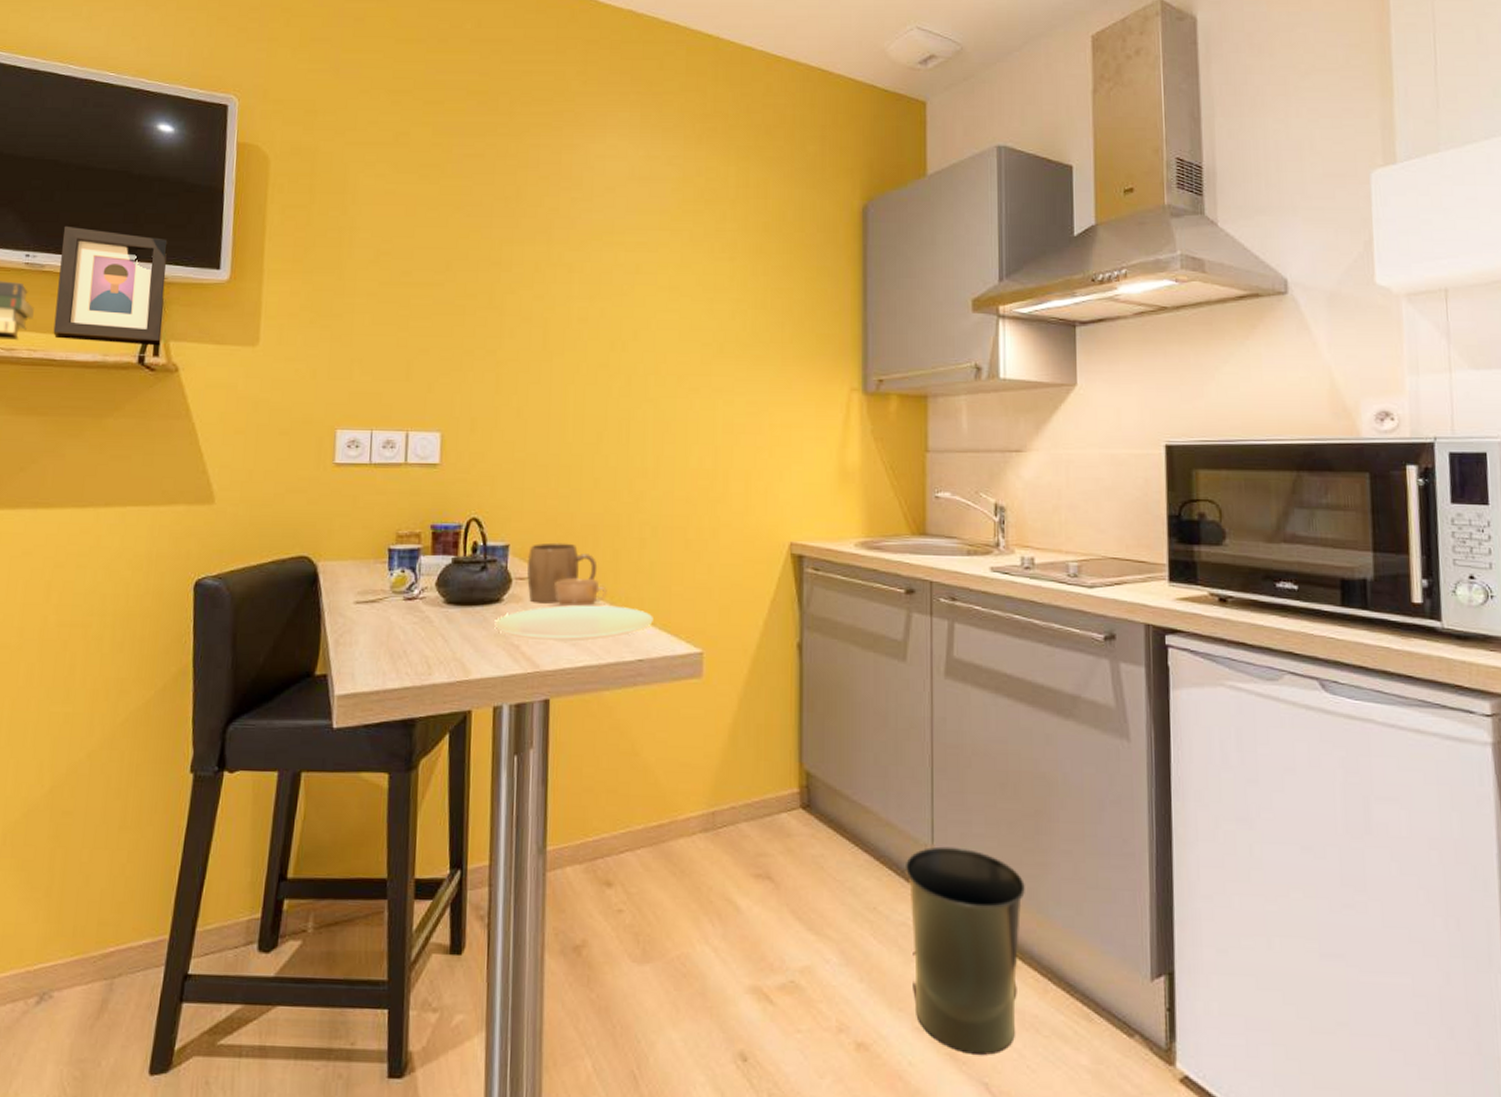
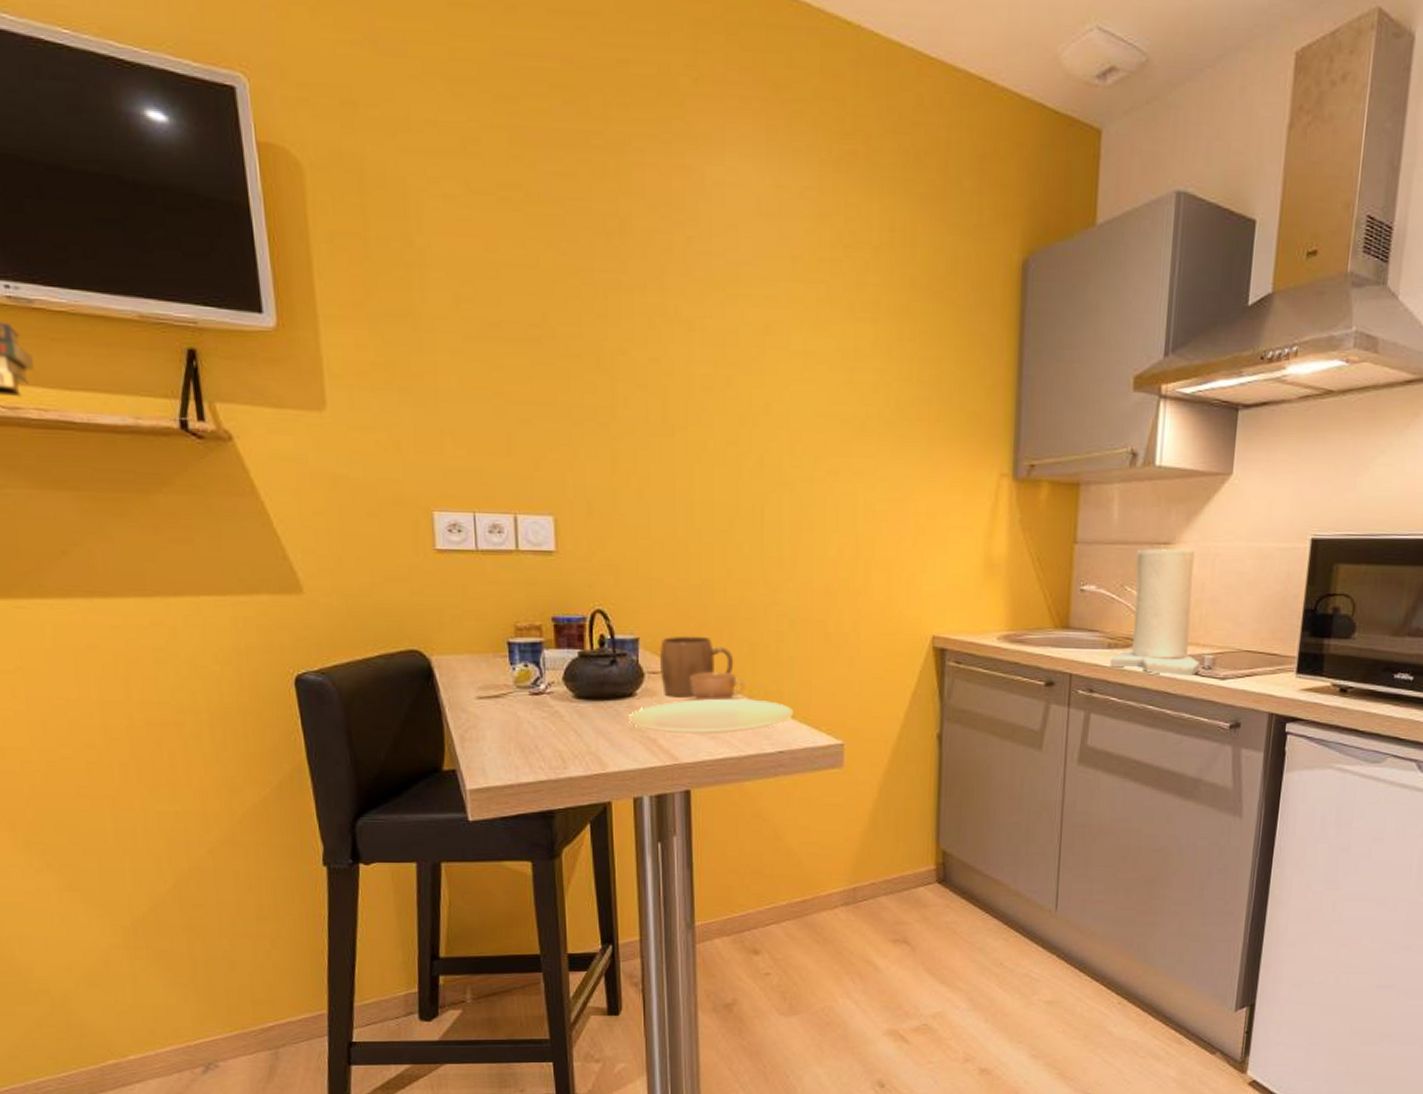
picture frame: present [53,225,168,346] -> none [46,247,205,409]
waste bin: present [906,846,1025,1053] -> none [1031,911,1136,1071]
paper towel: none [971,456,1066,585] -> present [1110,548,1201,677]

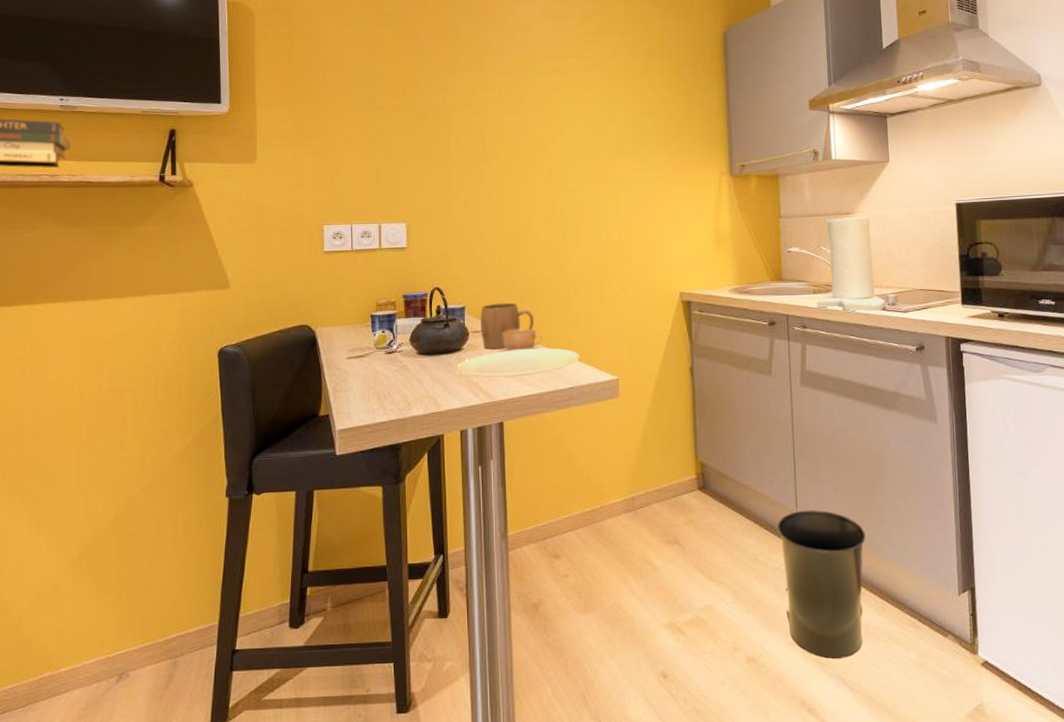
waste bin: none [1031,911,1136,1071] -> present [778,510,866,657]

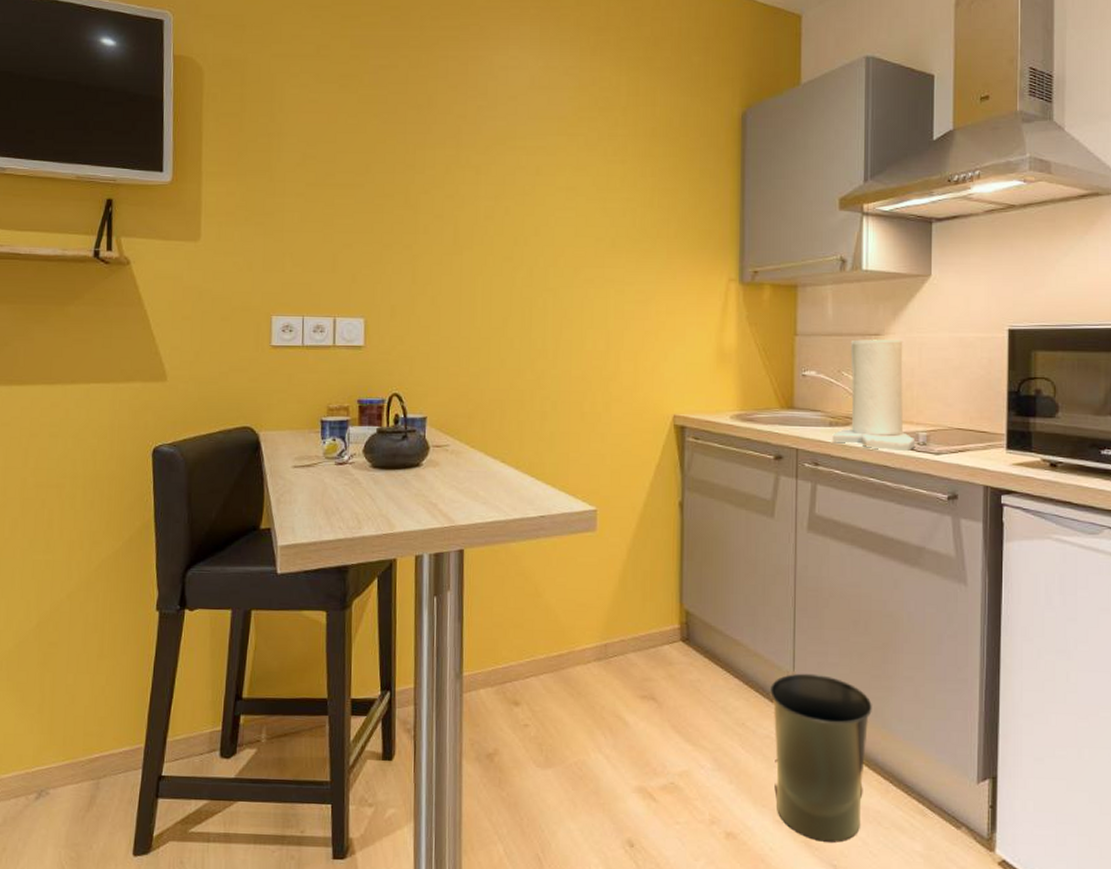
plate: present [457,348,579,378] -> none [415,468,553,501]
mug: present [480,302,535,350] -> none [443,415,504,468]
teacup: present [497,329,543,353] -> none [460,446,513,472]

